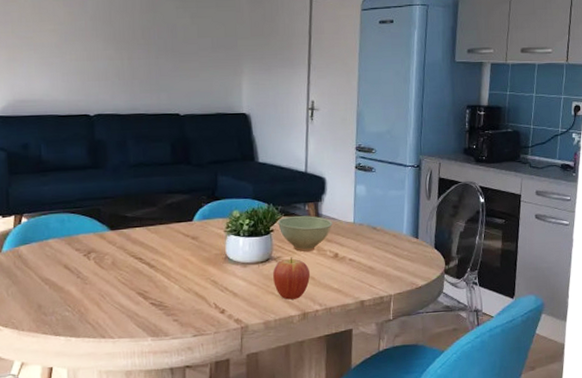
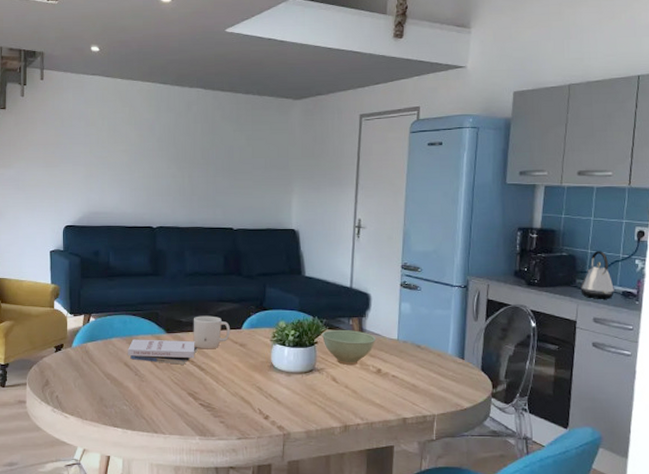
books: none [66,237,147,264] -> present [127,339,199,365]
mug: none [139,209,182,245] -> present [193,316,231,349]
fruit: present [273,257,311,300] -> none [316,369,353,411]
kettle: none [524,126,555,173] -> present [580,251,616,299]

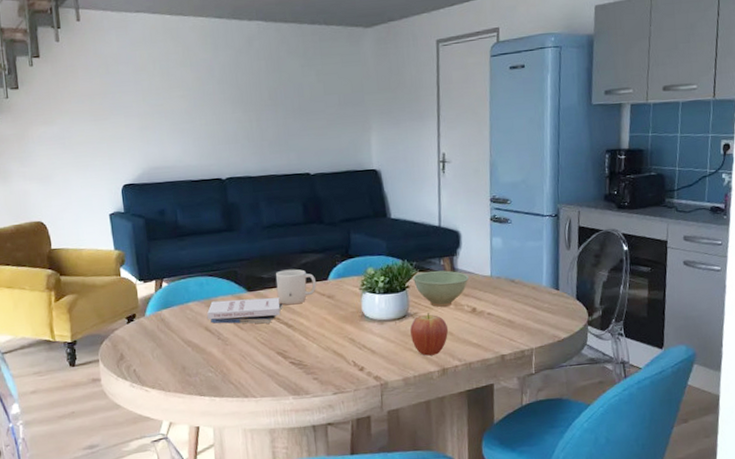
fruit: none [316,369,353,411] -> present [410,313,449,356]
kettle: present [580,251,616,299] -> none [670,167,704,217]

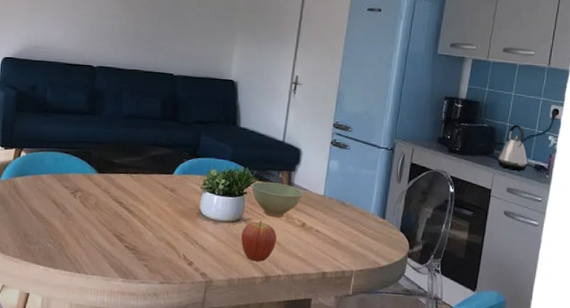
books: present [206,297,284,324] -> none [56,177,129,206]
mug: present [275,269,317,305] -> none [124,158,163,193]
kettle: none [670,167,704,217] -> present [497,125,529,171]

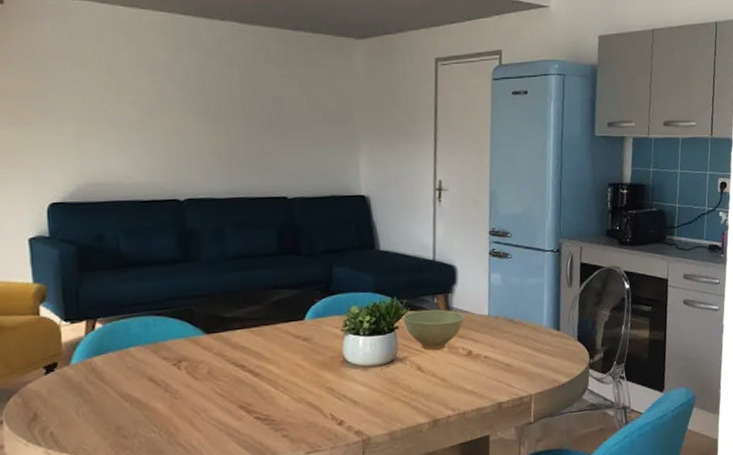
fruit: present [241,220,277,262] -> none [398,357,441,406]
kettle: present [497,125,529,171] -> none [670,204,703,255]

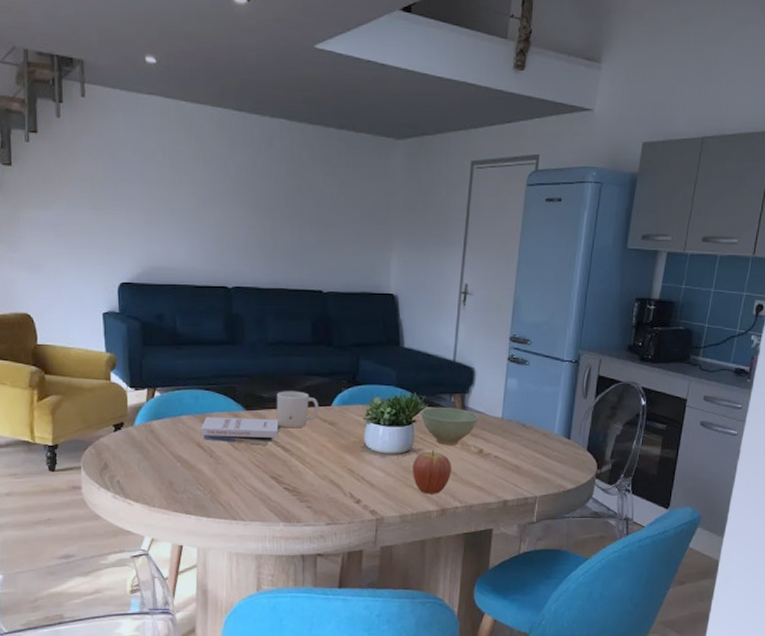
books: none [151,340,250,373] -> present [199,417,283,445]
mug: none [240,307,291,350] -> present [276,391,320,428]
fruit: none [398,357,441,406] -> present [413,450,452,494]

